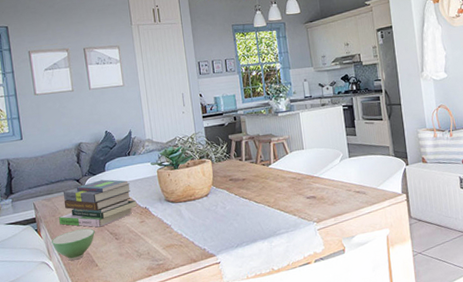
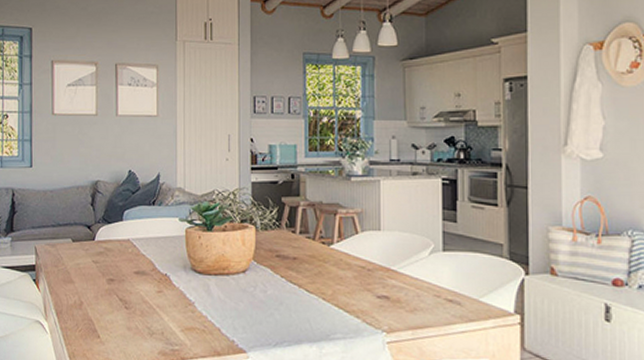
bowl: present [51,228,95,261] -> none [49,288,101,326]
books: present [59,179,137,228] -> none [62,230,156,290]

